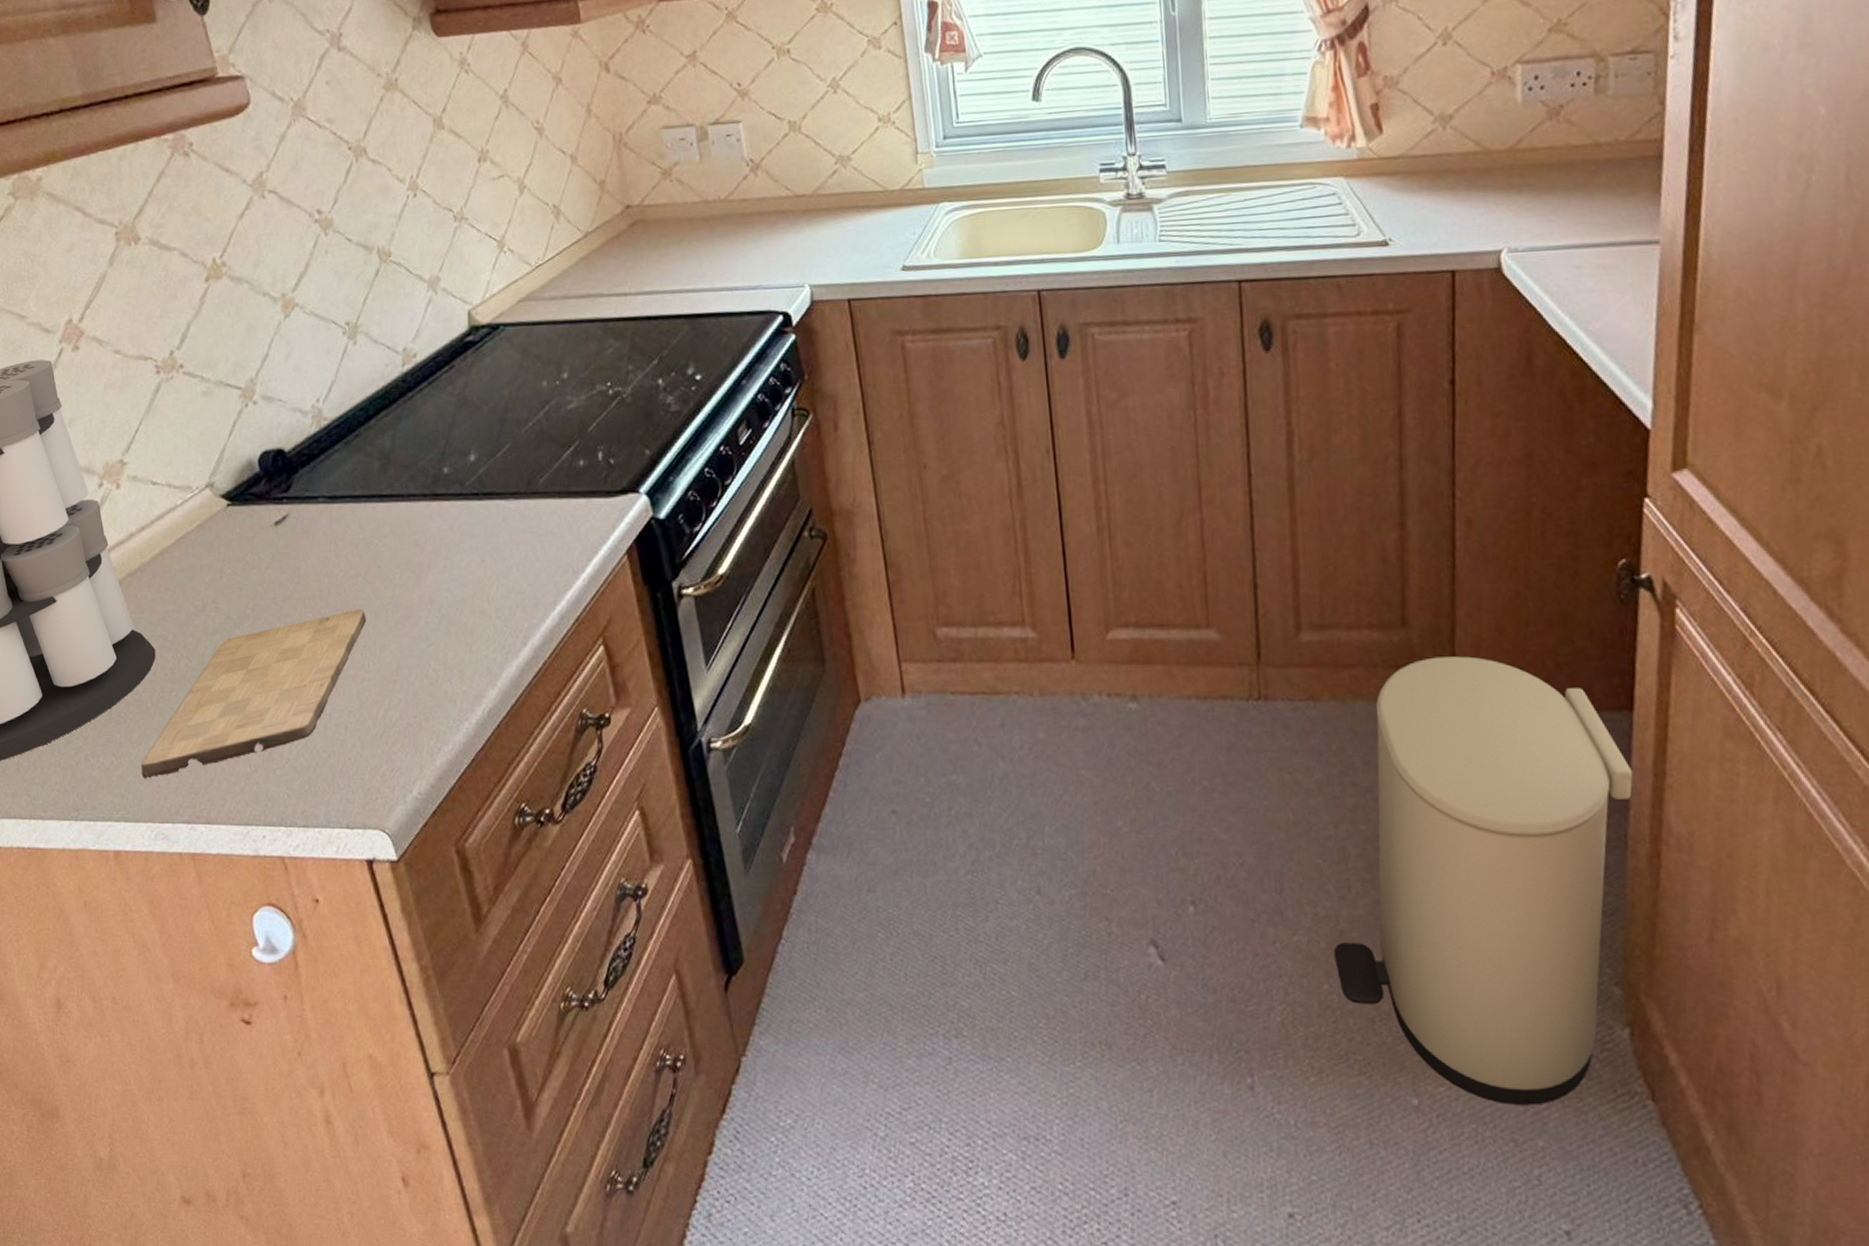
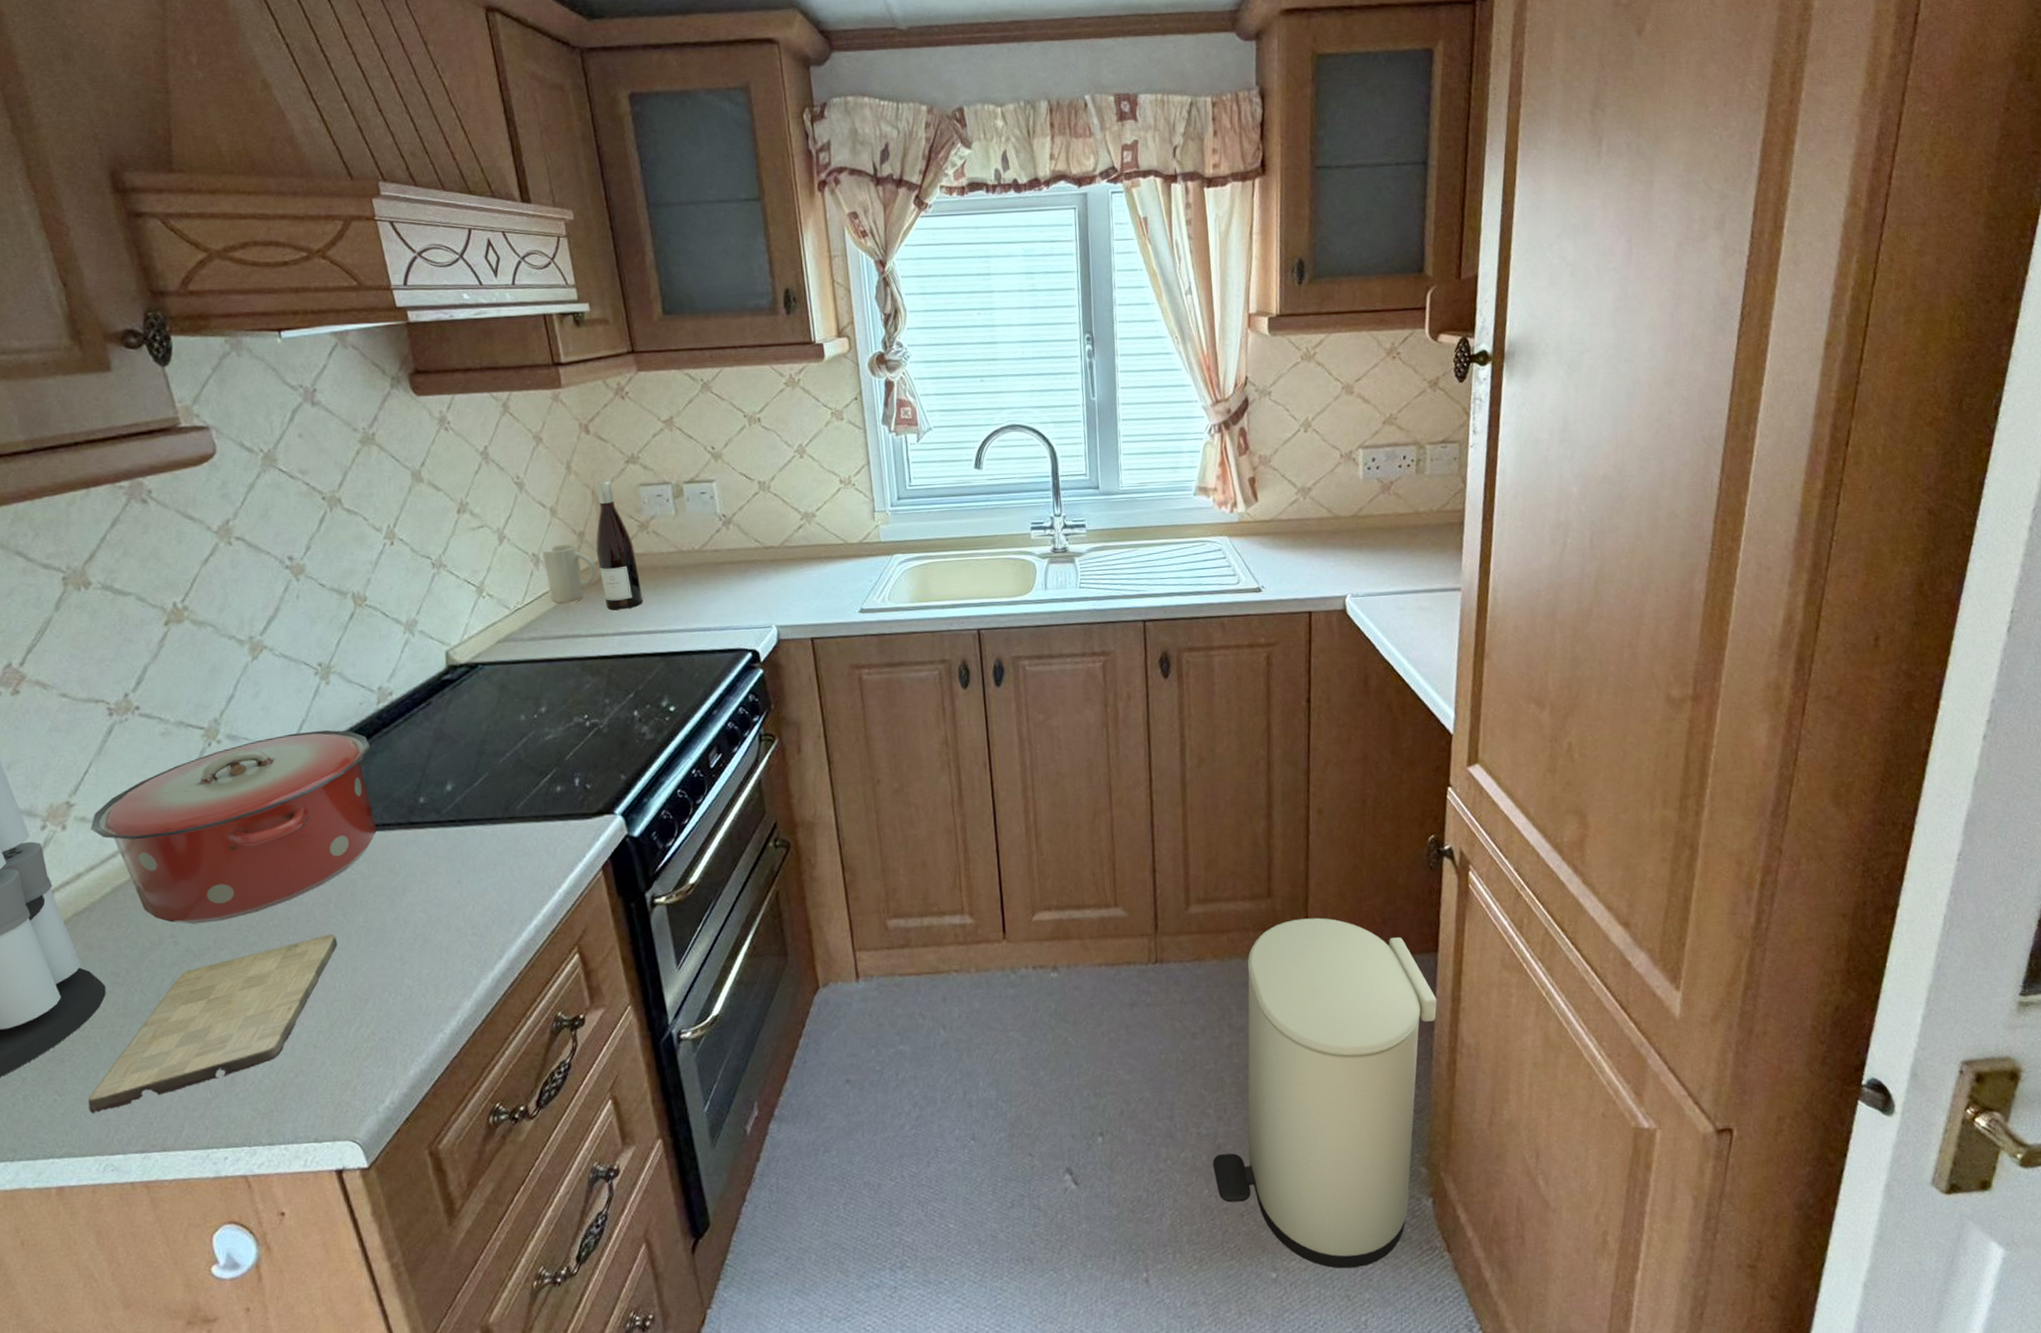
casserole: none [140,392,403,591] -> present [90,729,377,925]
mug: none [562,194,618,261] -> present [541,544,597,605]
bottle: none [615,122,667,267] -> present [595,479,643,611]

